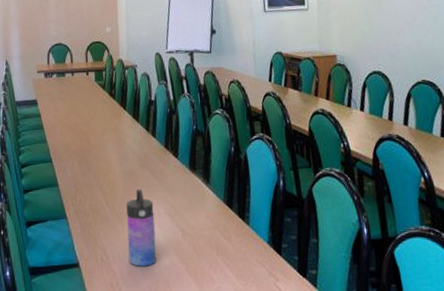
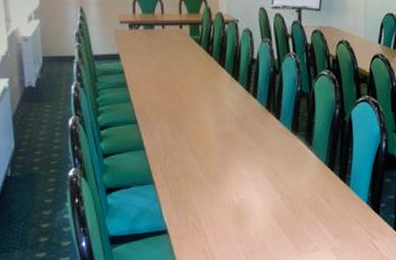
water bottle: present [126,188,156,267] -> none [222,151,253,231]

